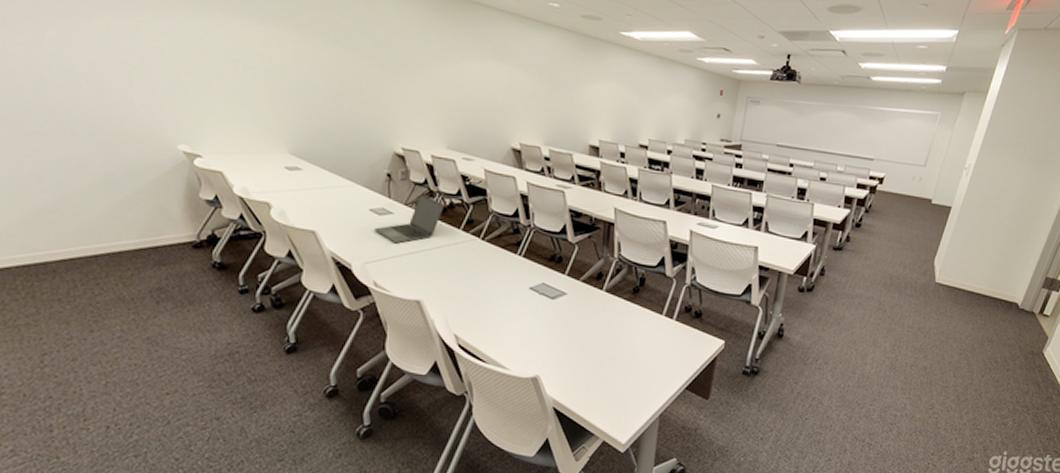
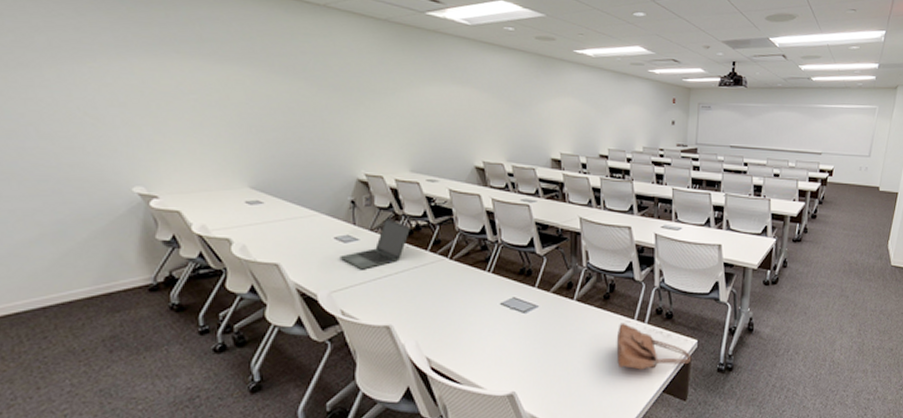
handbag: none [641,317,718,366] -> present [616,323,692,370]

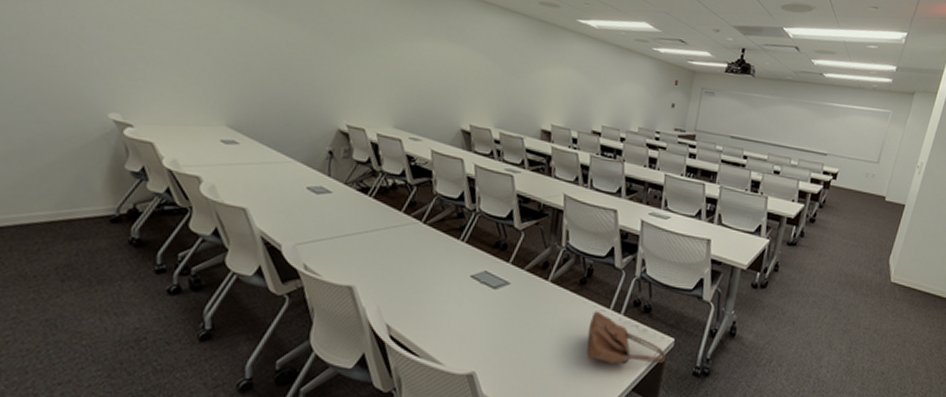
laptop: present [339,219,410,270] -> none [309,174,387,225]

